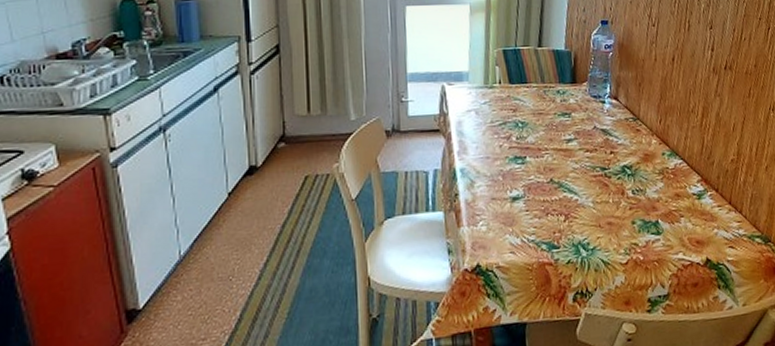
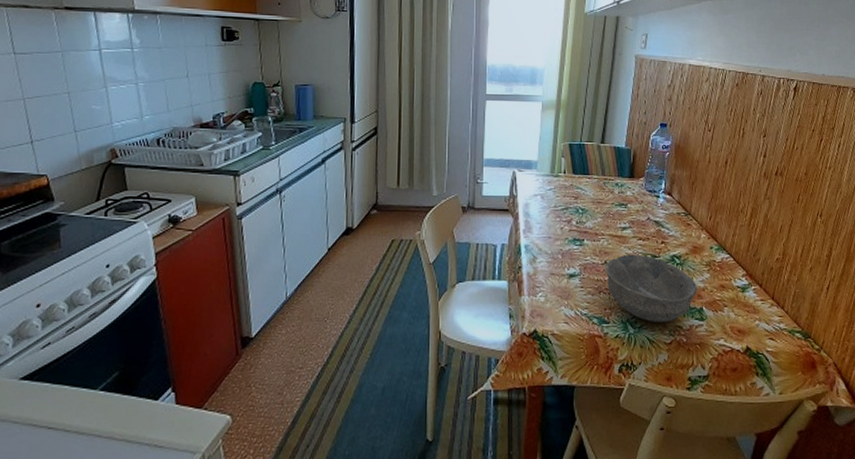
bowl: none [551,168,652,242] -> present [605,254,697,322]

